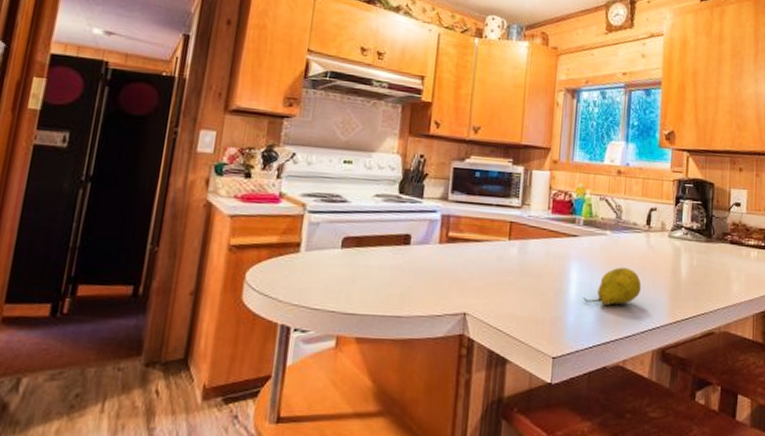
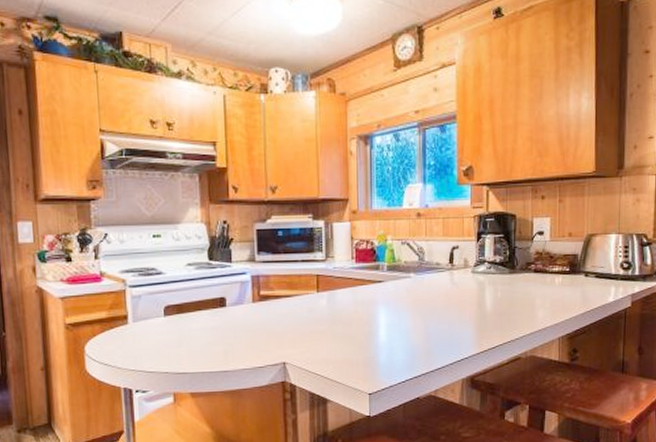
fruit: present [583,267,642,305] -> none [393,306,448,343]

